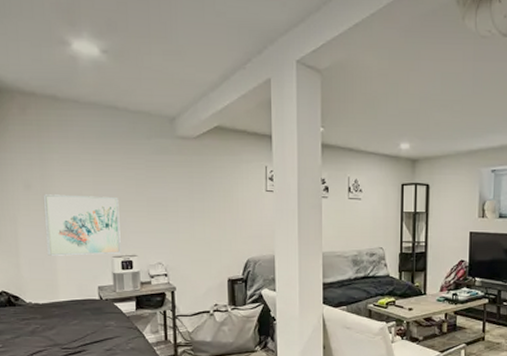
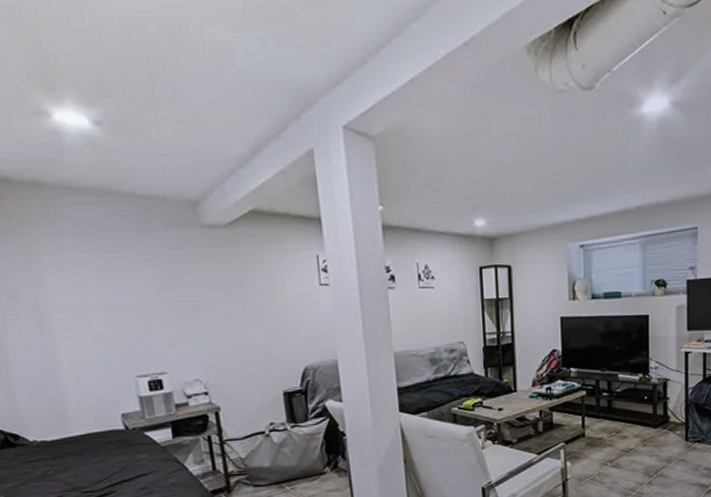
wall art: present [44,194,121,256] -> none [37,303,147,382]

